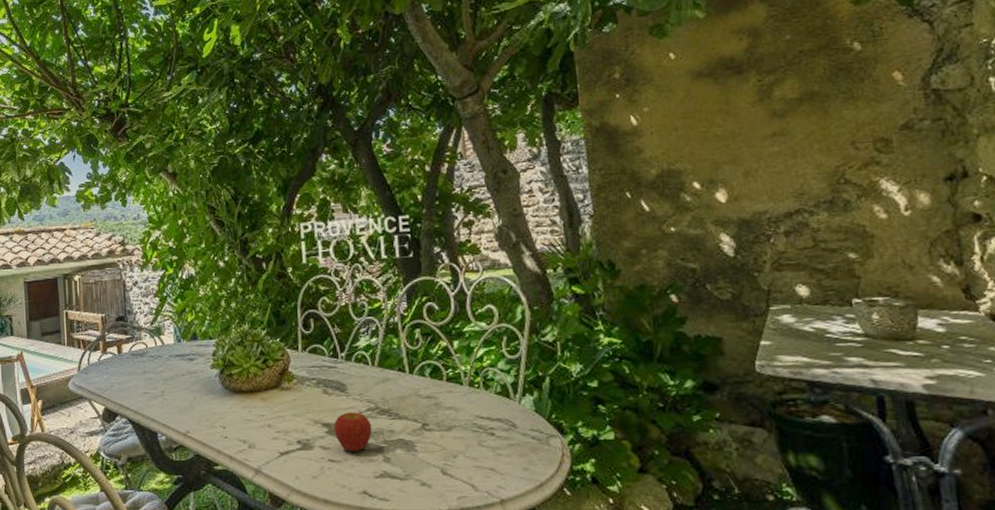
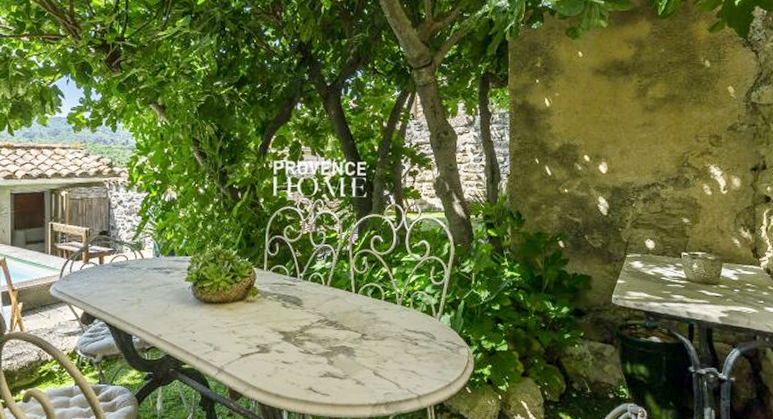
apple: present [333,412,373,452] -> none [289,323,321,356]

